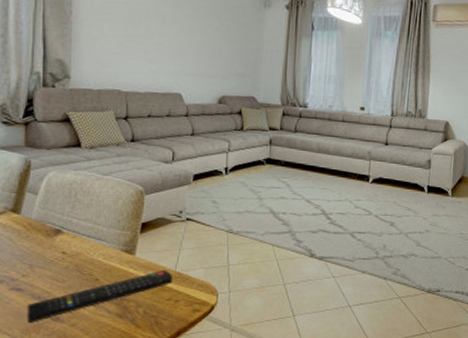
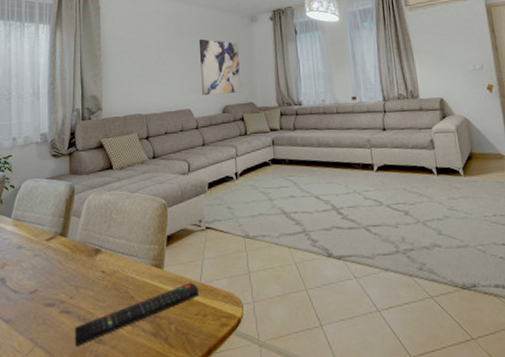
wall art: none [197,15,245,84] -> present [199,39,242,95]

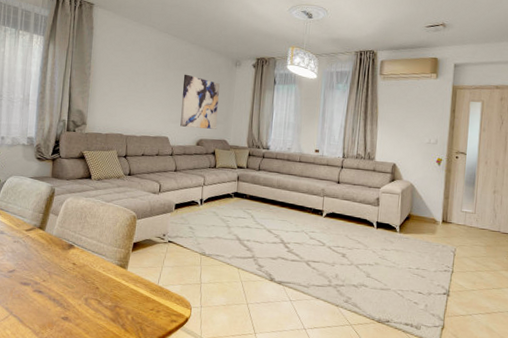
remote control: present [74,282,200,346] -> none [44,283,156,320]

